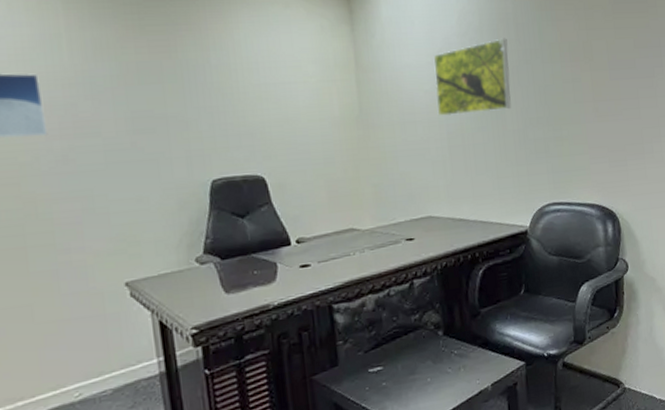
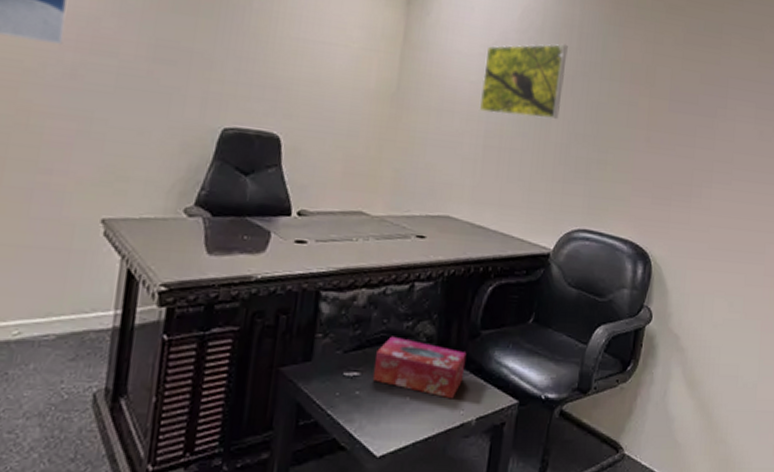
tissue box: none [393,330,473,373] -> present [372,336,467,399]

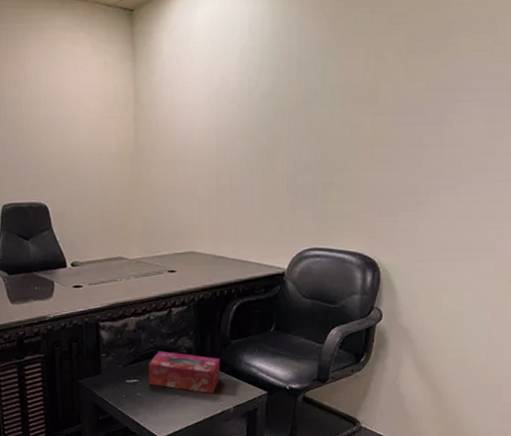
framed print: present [479,43,568,120] -> none [209,77,287,157]

